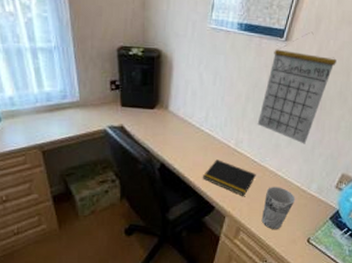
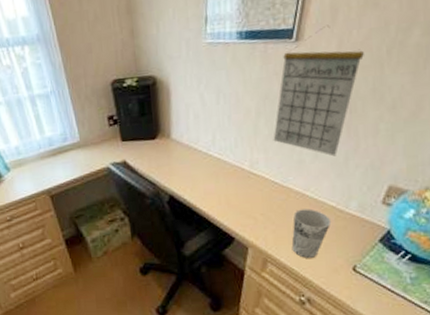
notepad: present [203,160,256,196] -> none [217,185,279,223]

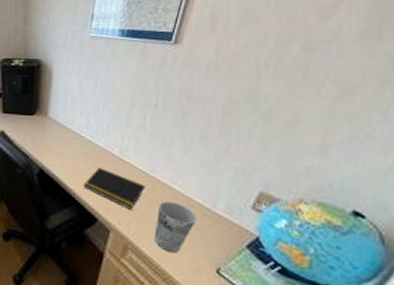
notepad: none [217,185,279,223] -> present [84,168,145,210]
calendar: present [273,24,364,157] -> none [144,32,241,155]

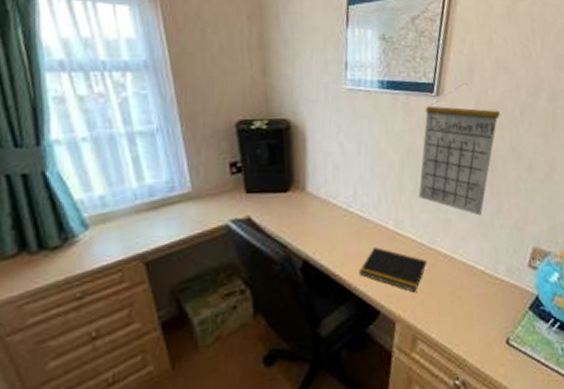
calendar: none [144,32,241,155] -> present [418,82,500,216]
cup: present [154,201,197,253] -> none [442,274,482,332]

